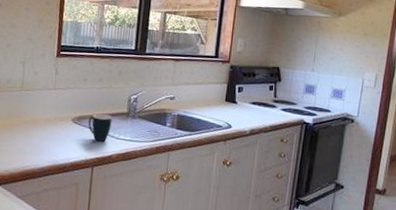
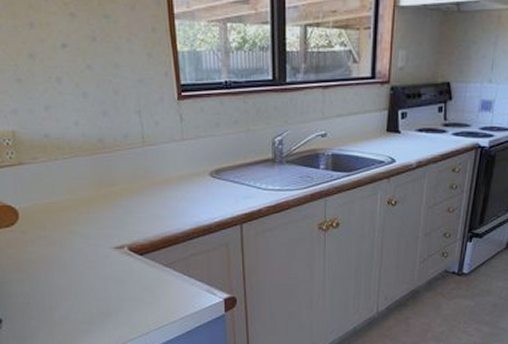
mug: present [88,114,113,142] -> none [229,164,256,196]

